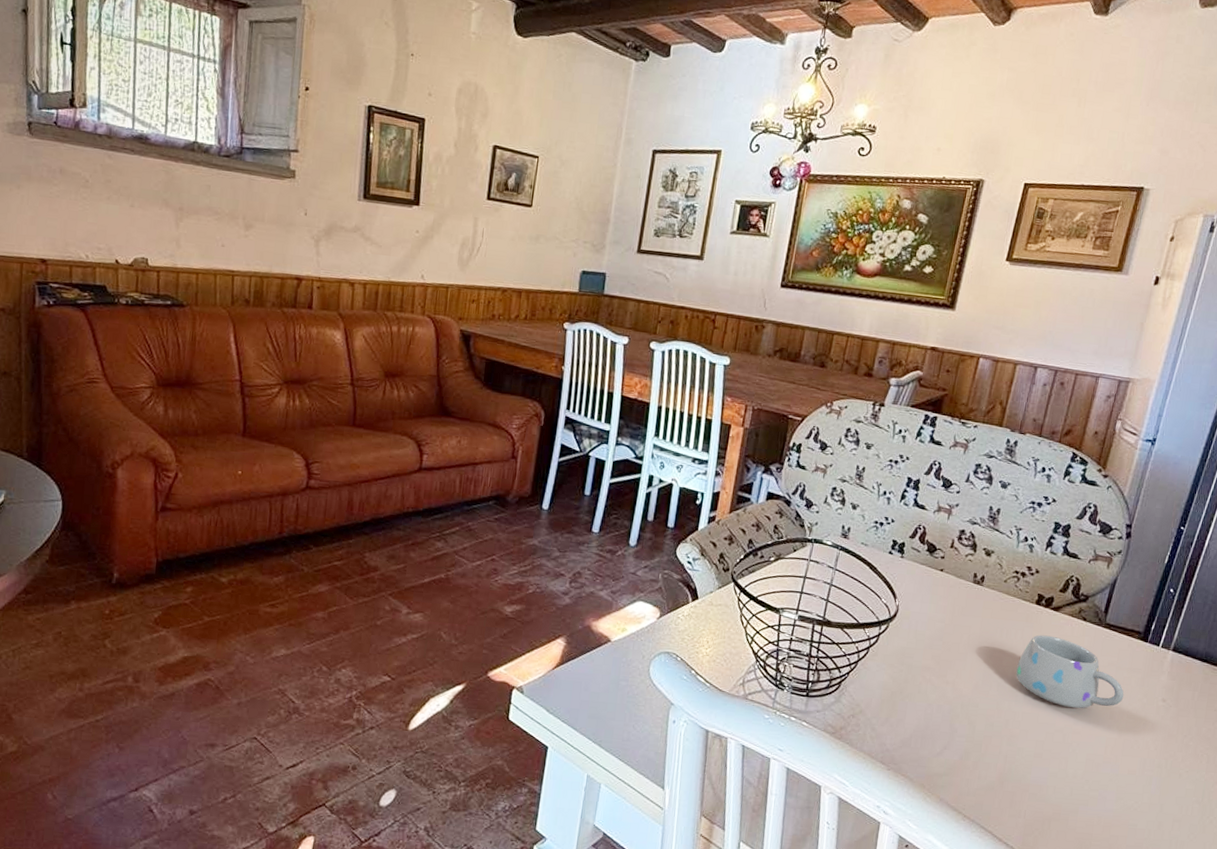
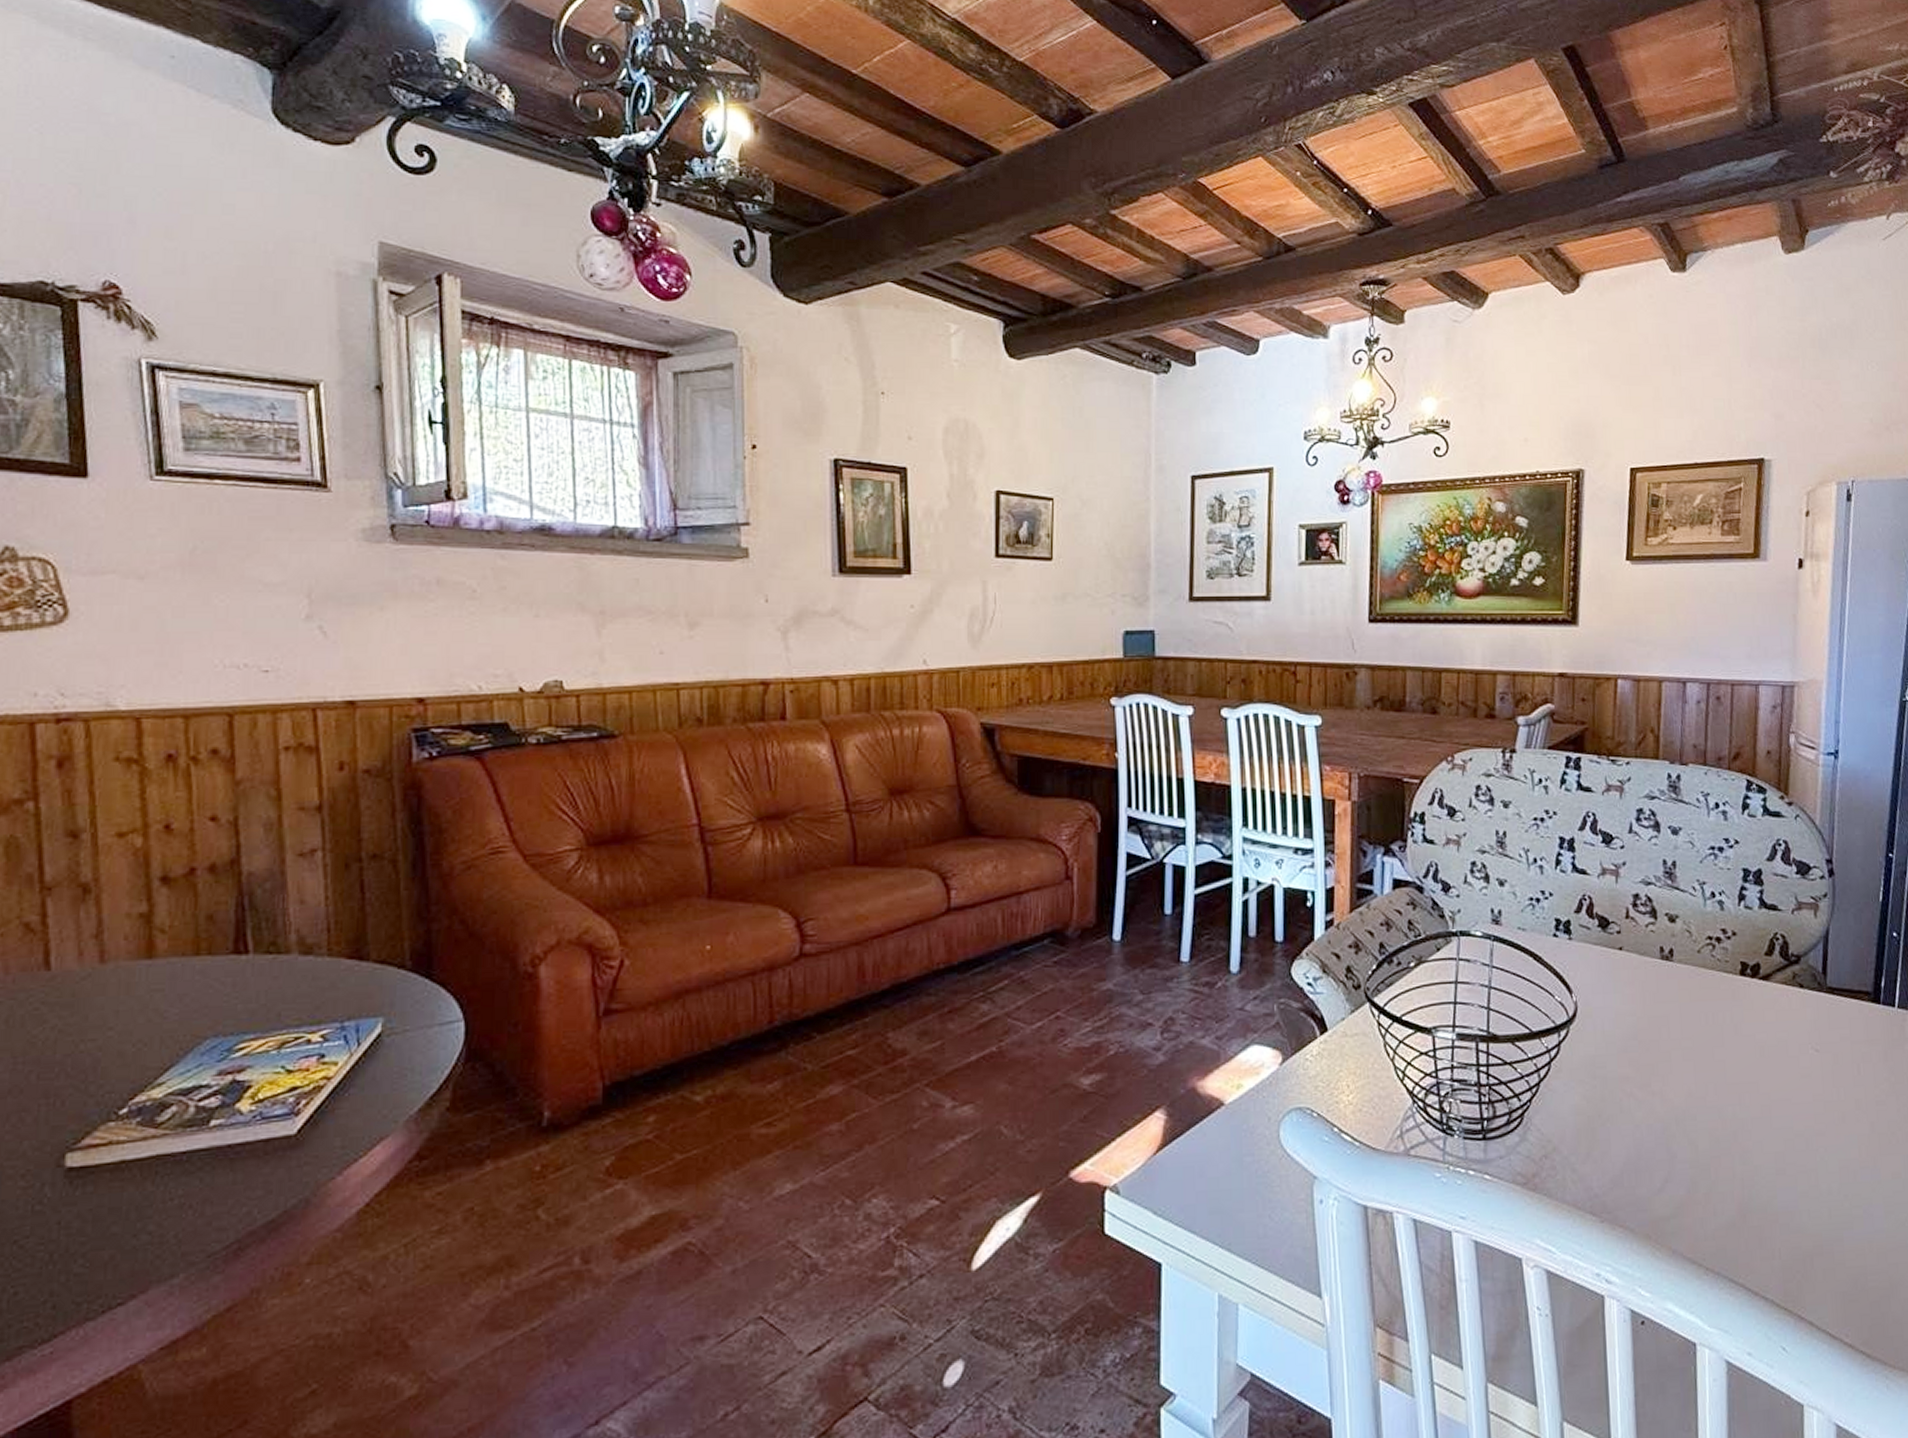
mug: present [1016,634,1124,709] -> none [1732,1013,1867,1103]

